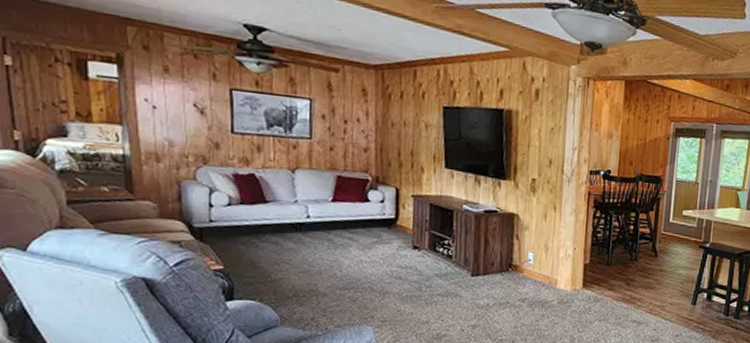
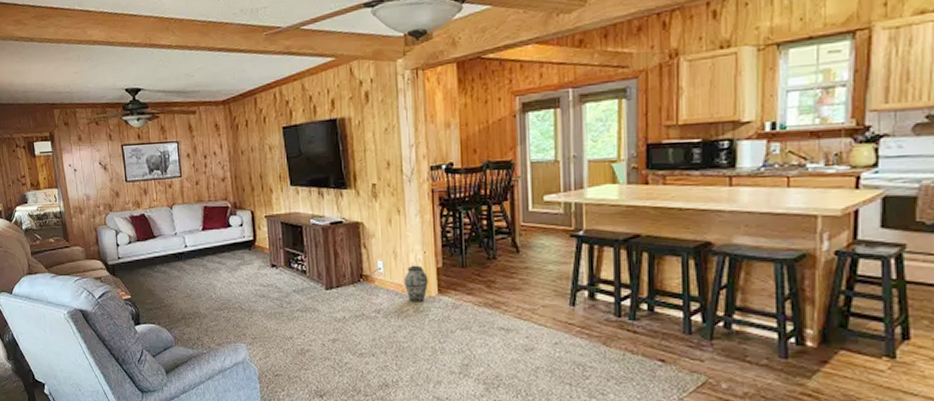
vase: none [551,259,575,294] -> present [403,265,428,303]

